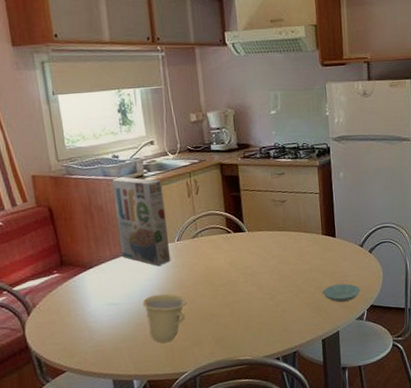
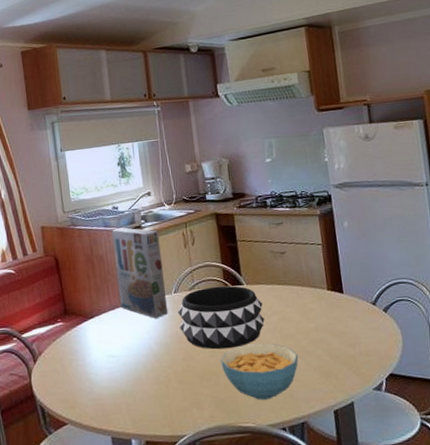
cup: present [142,293,187,343] -> none [140,348,185,401]
decorative bowl: none [181,233,264,293] -> present [178,285,265,350]
cereal bowl: none [222,285,294,335] -> present [221,343,299,400]
saucer: present [323,283,361,303] -> none [332,346,377,368]

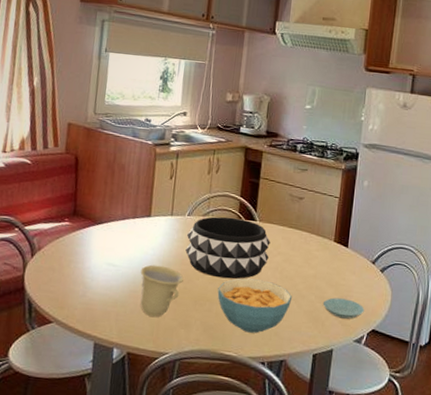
cereal box: present [111,227,168,318] -> none [131,141,186,236]
cup: none [140,348,185,401] -> present [140,265,184,317]
saucer: none [332,346,377,368] -> present [323,297,364,319]

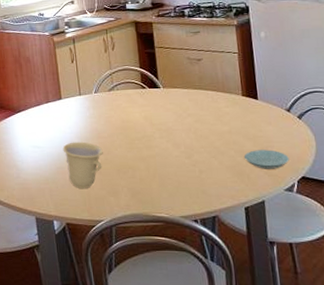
decorative bowl: present [185,216,270,280] -> none [98,88,180,146]
cereal bowl: present [217,278,293,333] -> none [137,142,212,193]

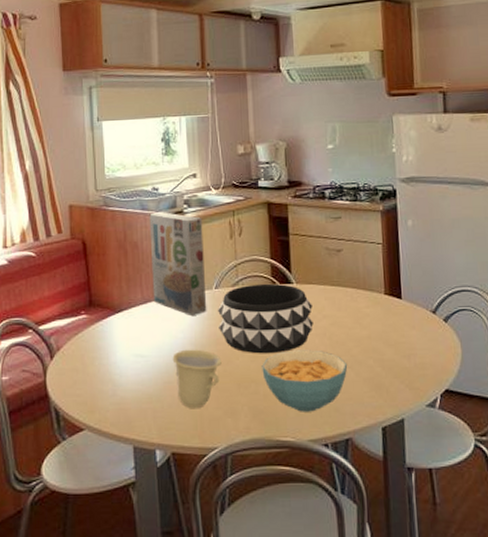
cereal box: none [37,32,89,115] -> present [149,212,207,315]
decorative bowl: none [98,88,180,146] -> present [218,283,313,354]
cereal bowl: none [137,142,212,193] -> present [262,350,348,412]
saucer: present [244,150,290,169] -> none [384,358,433,382]

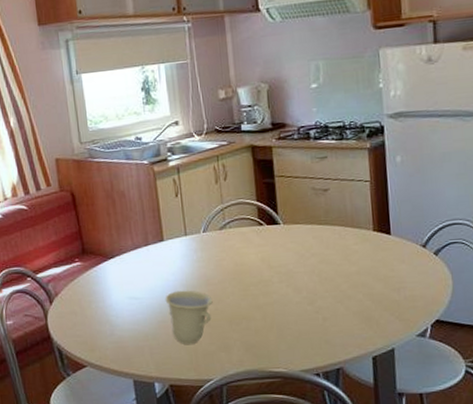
cereal box: present [149,212,207,315] -> none [134,160,196,259]
decorative bowl: present [218,283,313,354] -> none [207,225,302,293]
cereal bowl: present [262,350,348,412] -> none [252,287,337,345]

